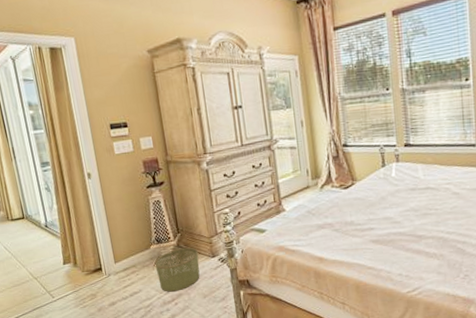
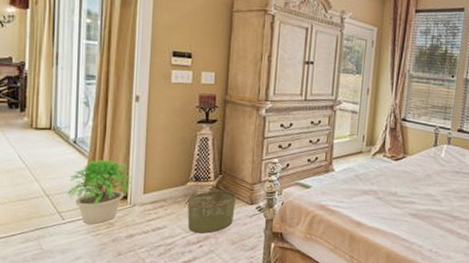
potted plant: none [48,237,103,299] -> present [66,159,134,225]

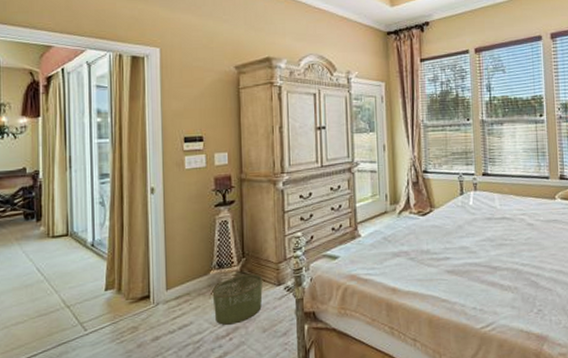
potted plant: present [66,159,134,225] -> none [87,259,155,332]

